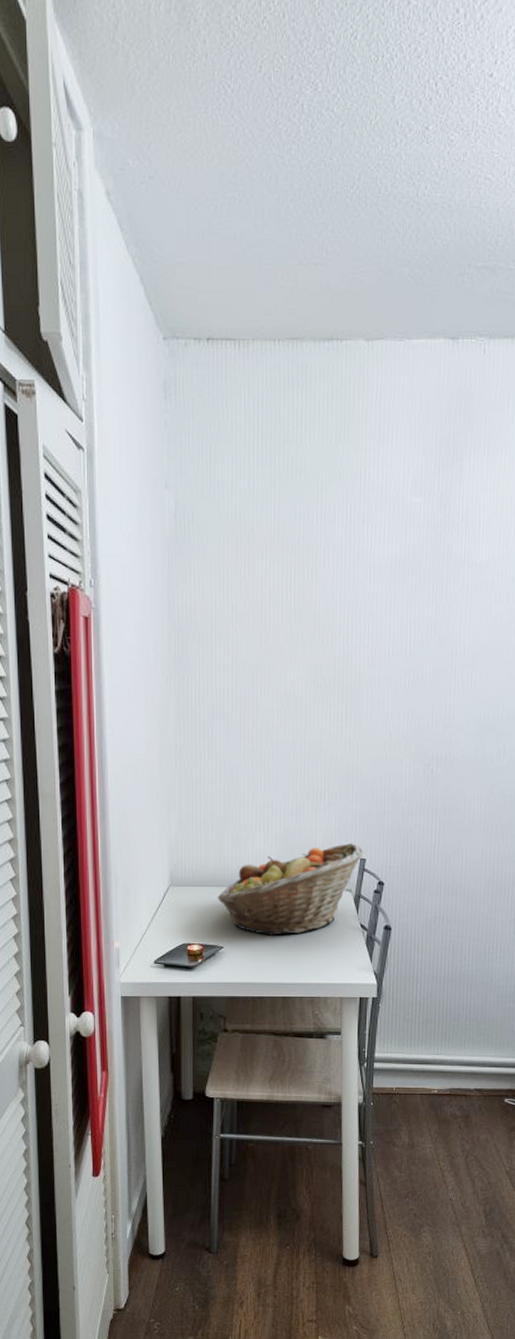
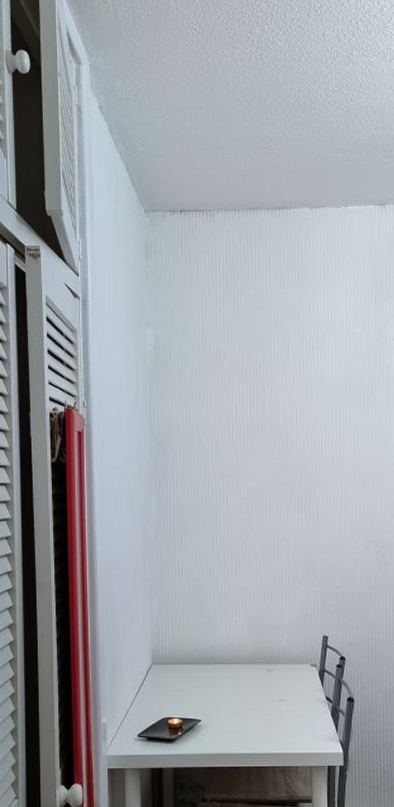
fruit basket: present [217,843,364,936] -> none [194,622,326,709]

